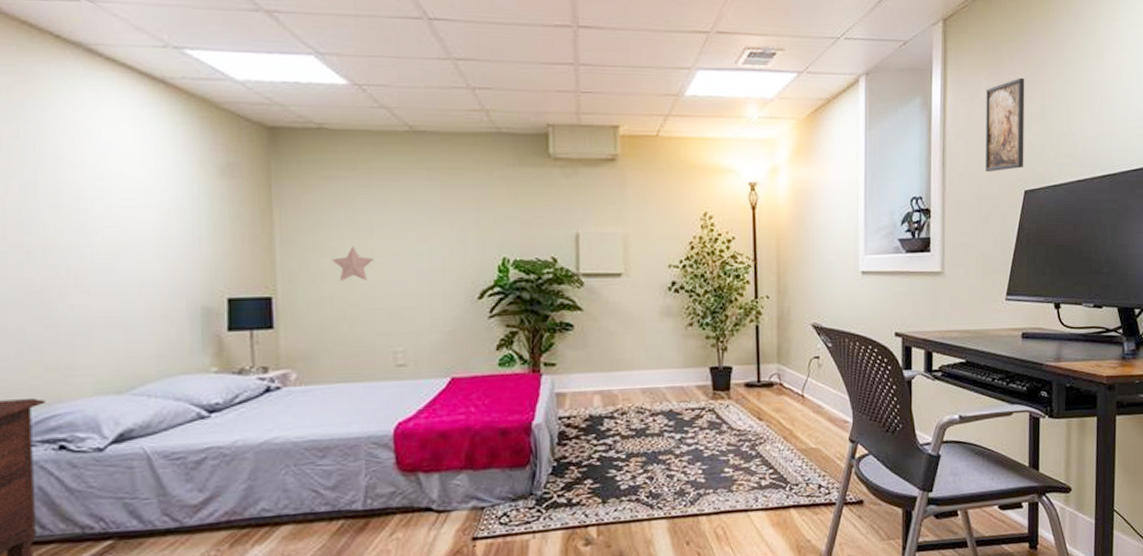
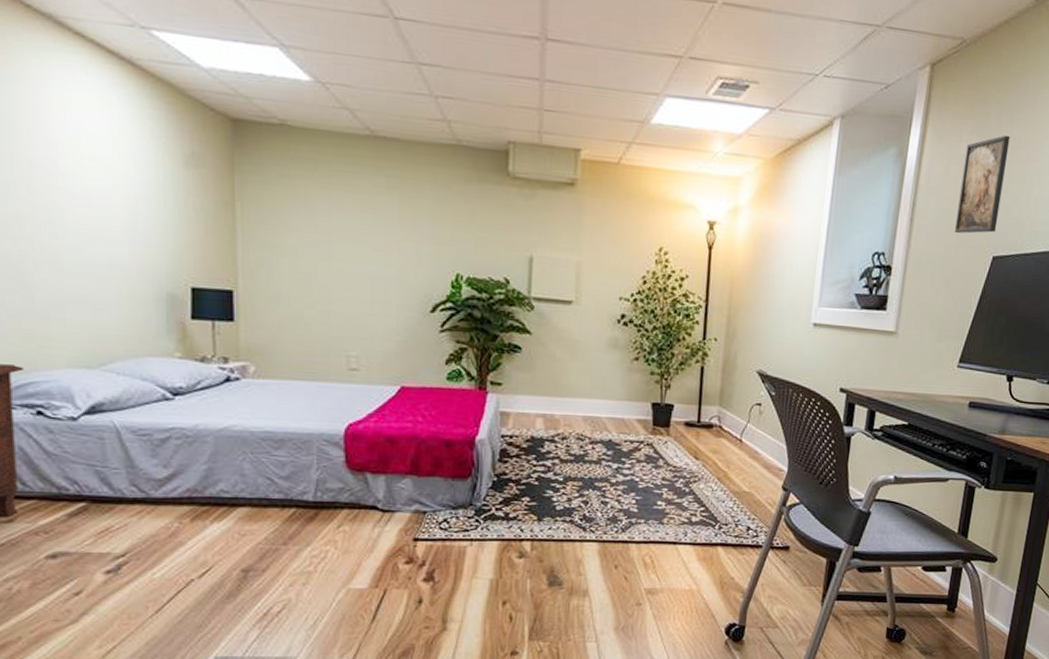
decorative star: present [331,245,374,282] -> none [291,247,331,284]

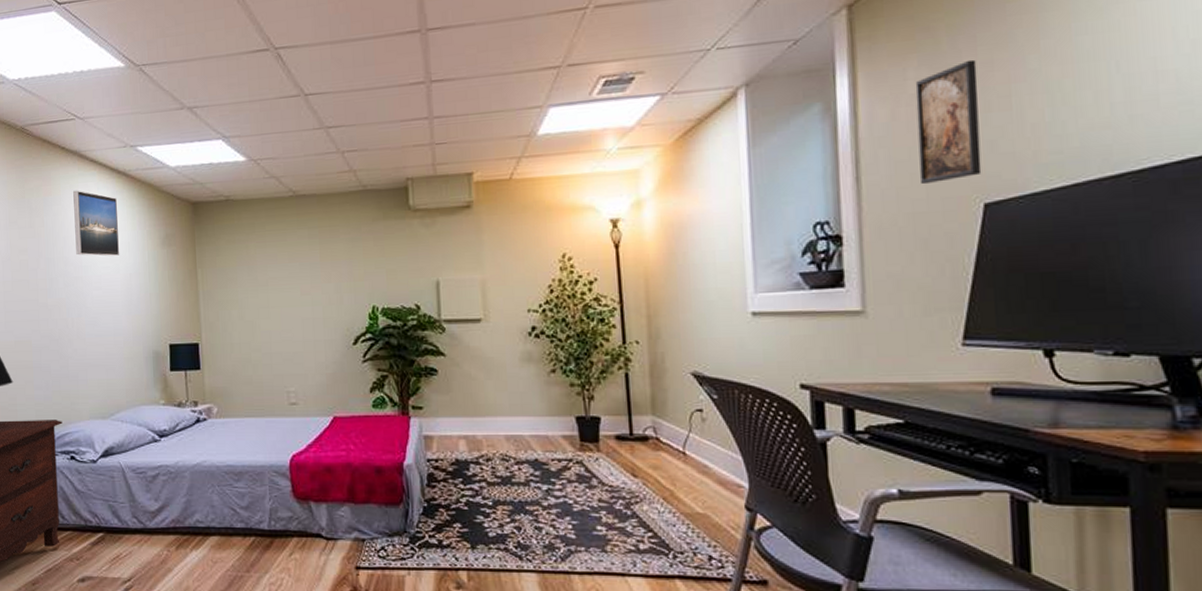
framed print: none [45,68,121,168] -> present [73,190,120,256]

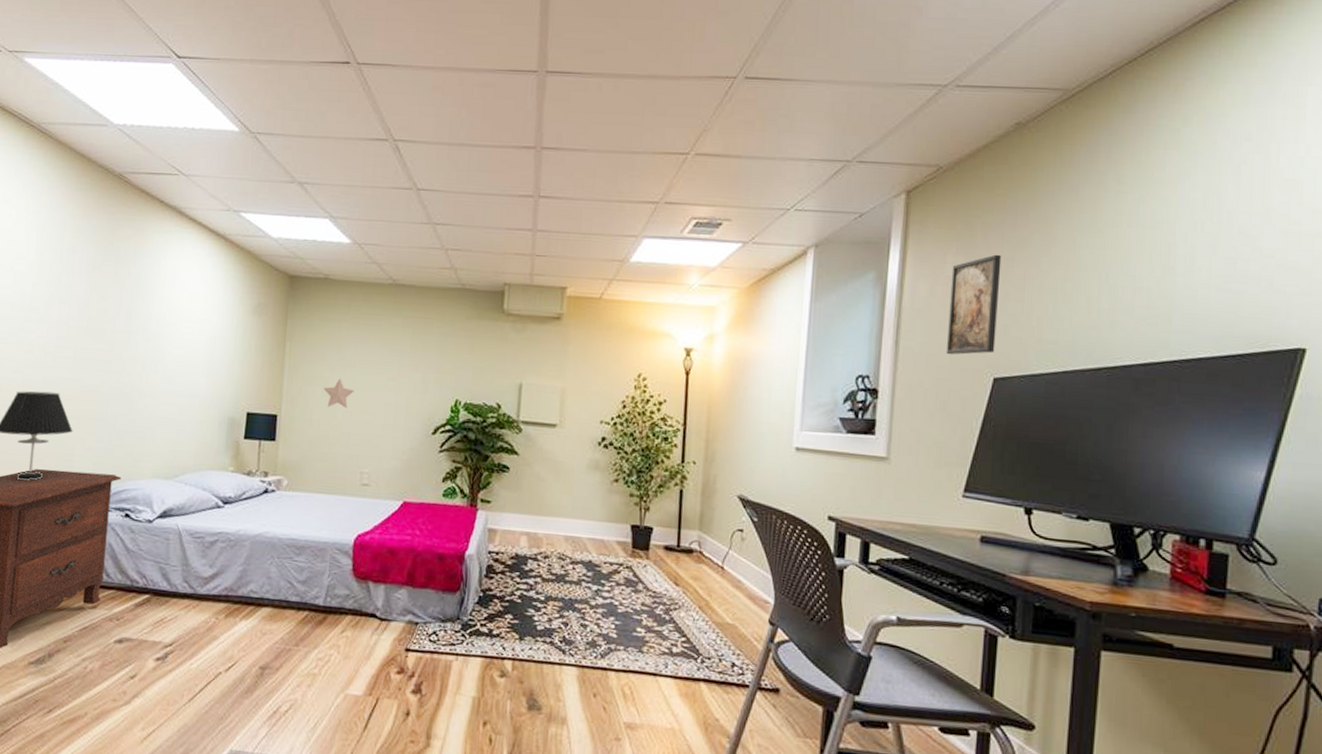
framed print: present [73,190,120,256] -> none [161,245,213,317]
decorative star: none [239,298,270,330] -> present [323,378,354,409]

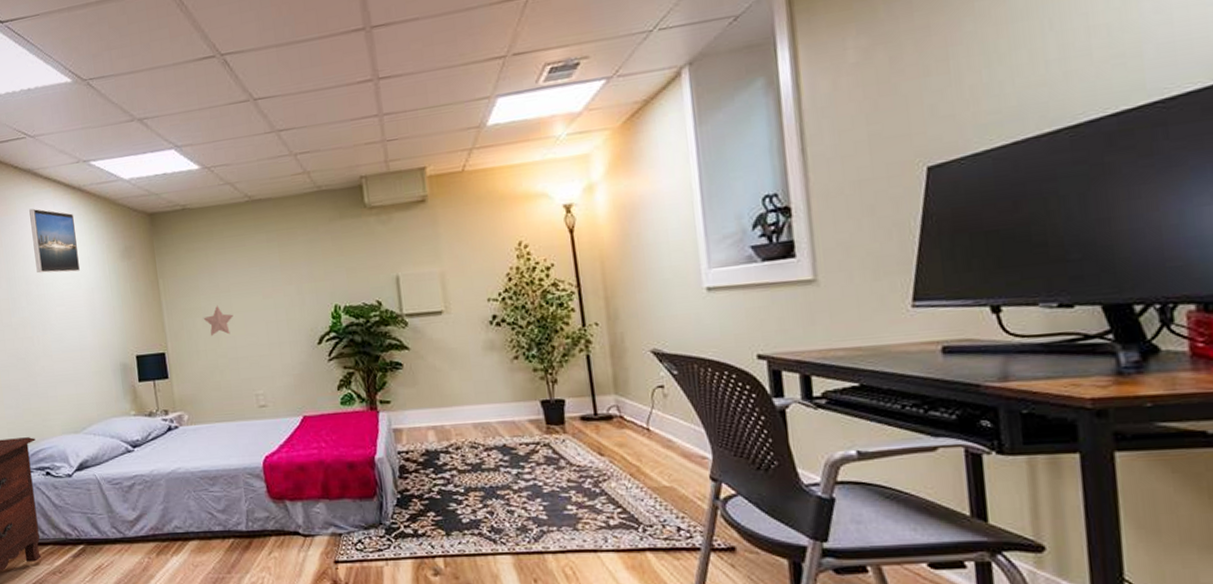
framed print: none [161,245,213,317] -> present [29,208,81,273]
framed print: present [945,254,1002,355] -> none [854,25,924,152]

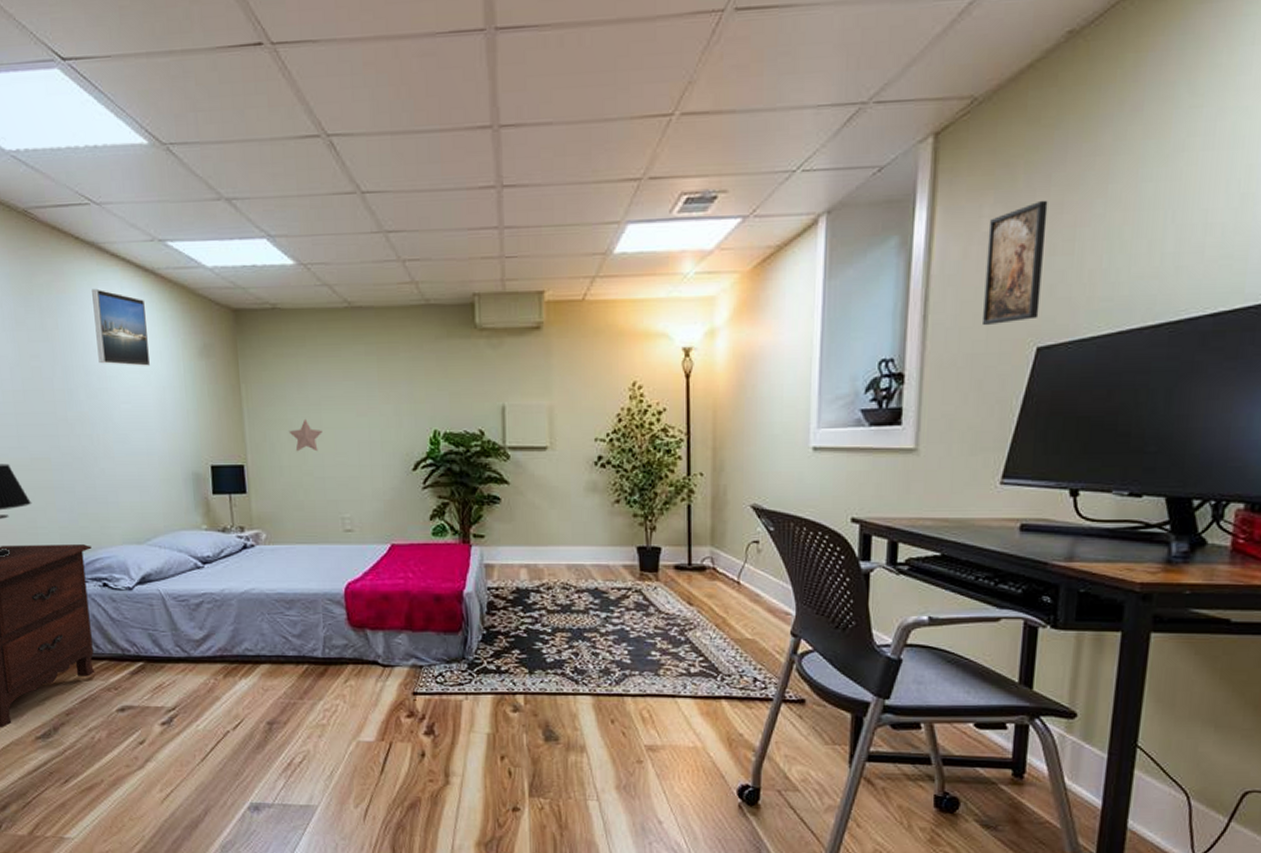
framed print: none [854,25,924,152] -> present [981,200,1048,326]

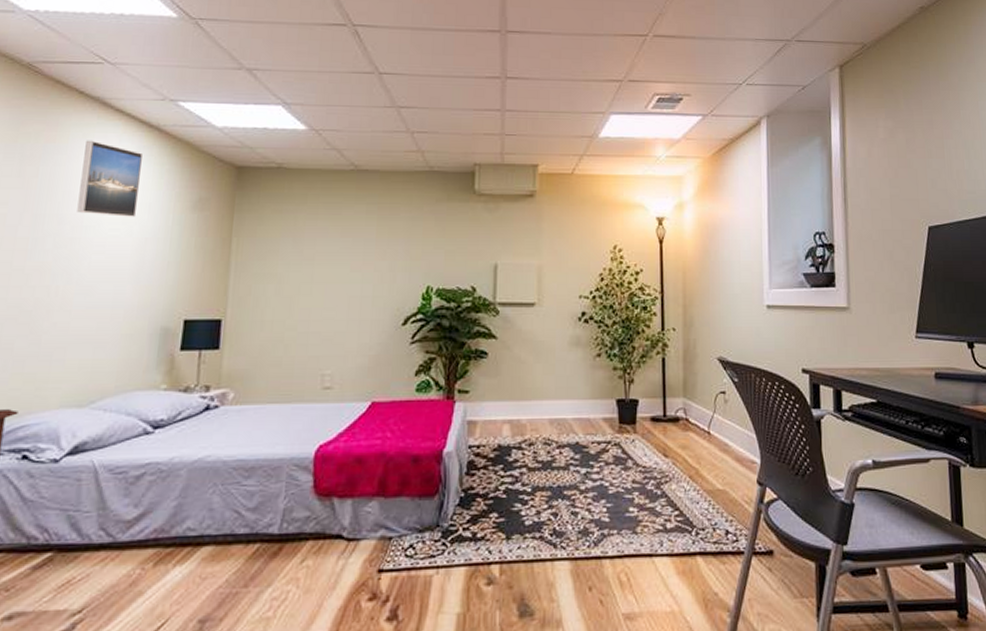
decorative star: present [288,418,323,452] -> none [276,273,313,306]
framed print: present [981,200,1048,326] -> none [883,118,927,209]

